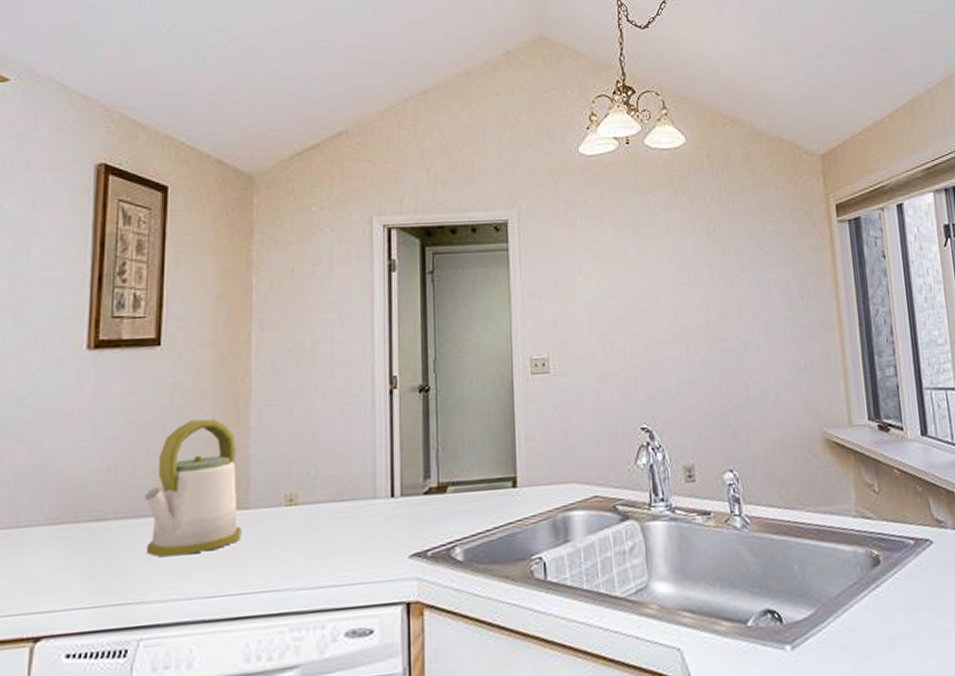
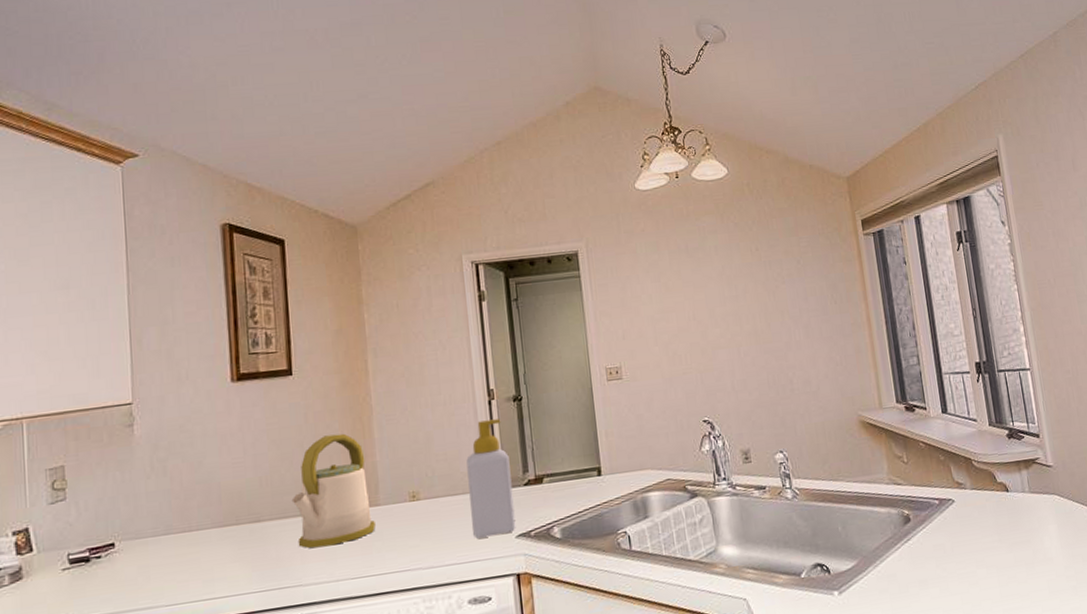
soap bottle: none [357,412,410,556] -> present [466,418,516,539]

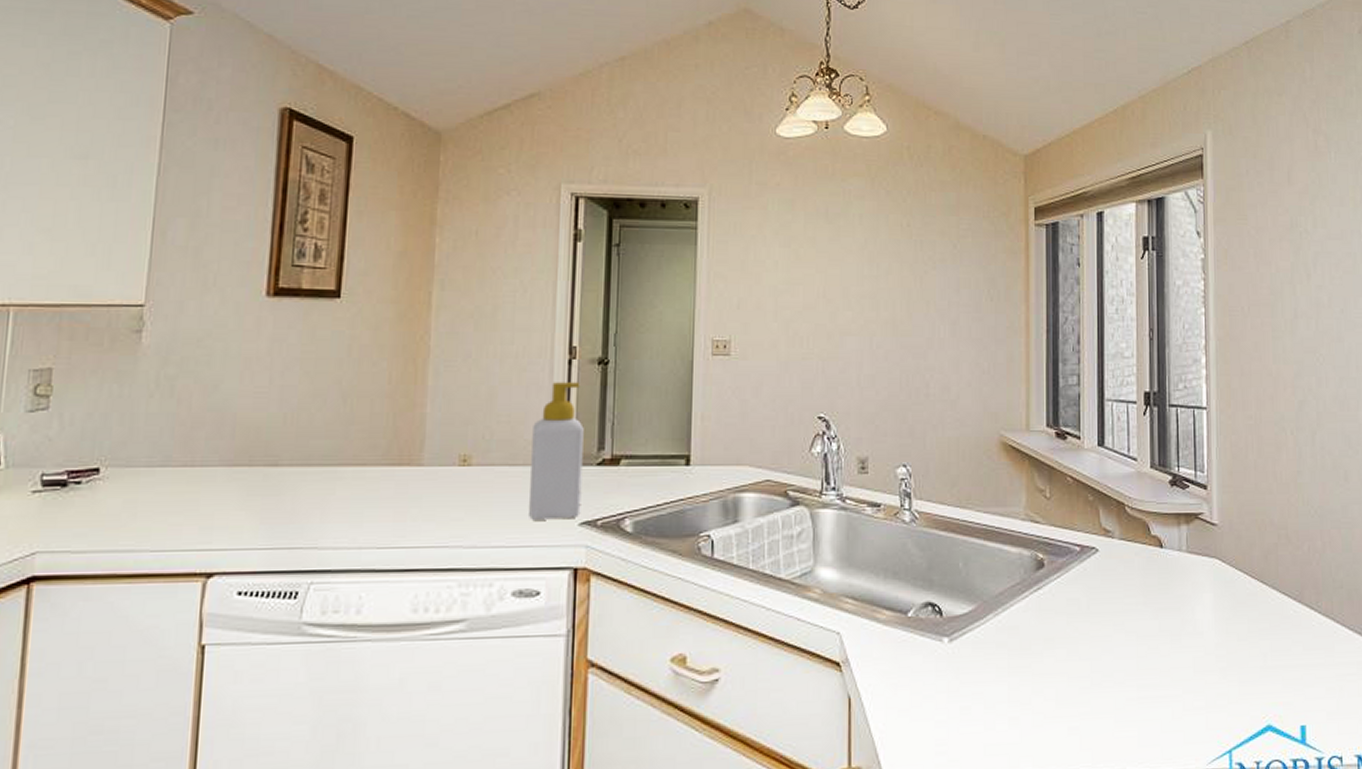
kettle: present [291,433,376,549] -> none [318,375,414,506]

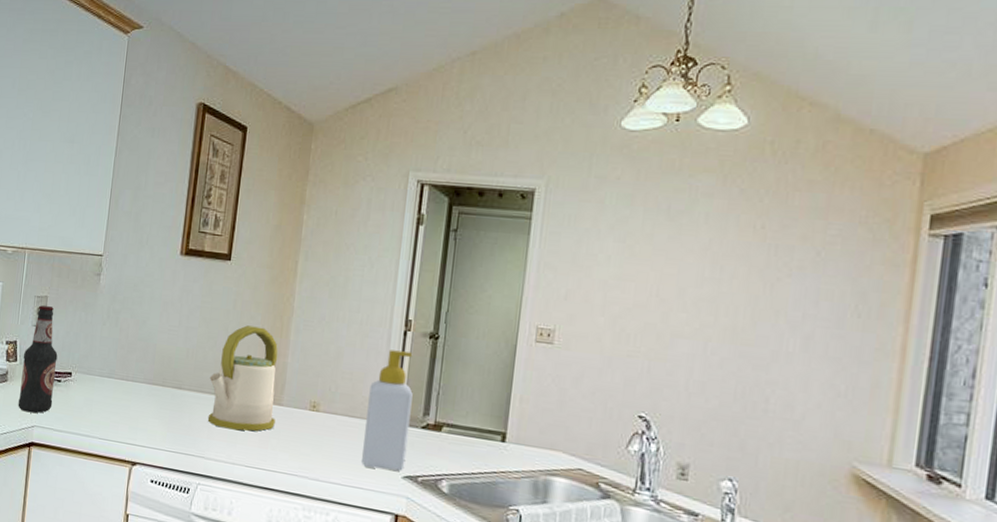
bottle: none [4,382,74,535] -> present [18,305,58,413]
kettle: none [318,375,414,506] -> present [207,325,278,431]

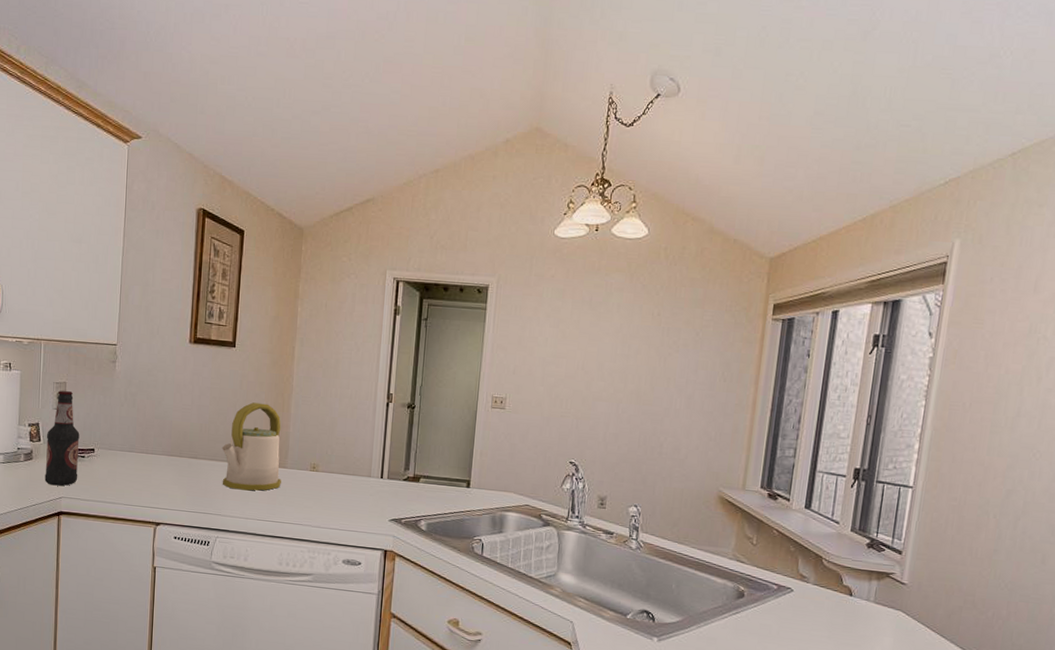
soap bottle: present [362,350,413,471] -> none [356,418,395,515]

